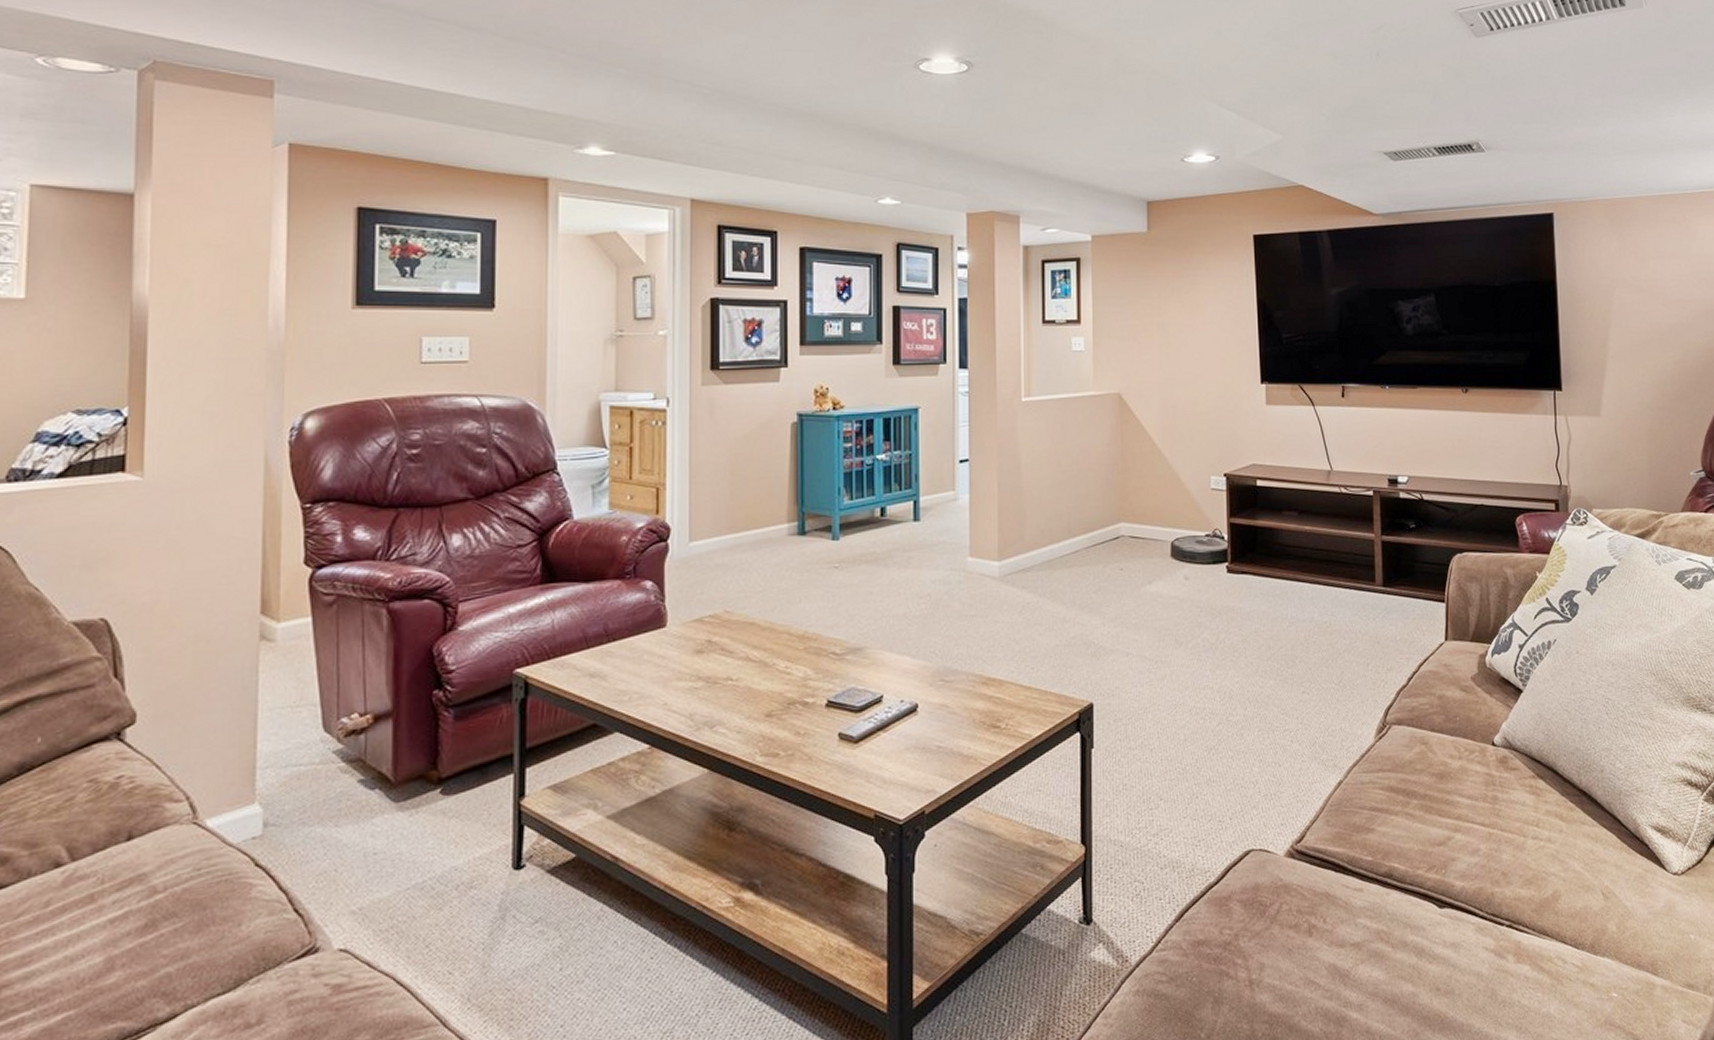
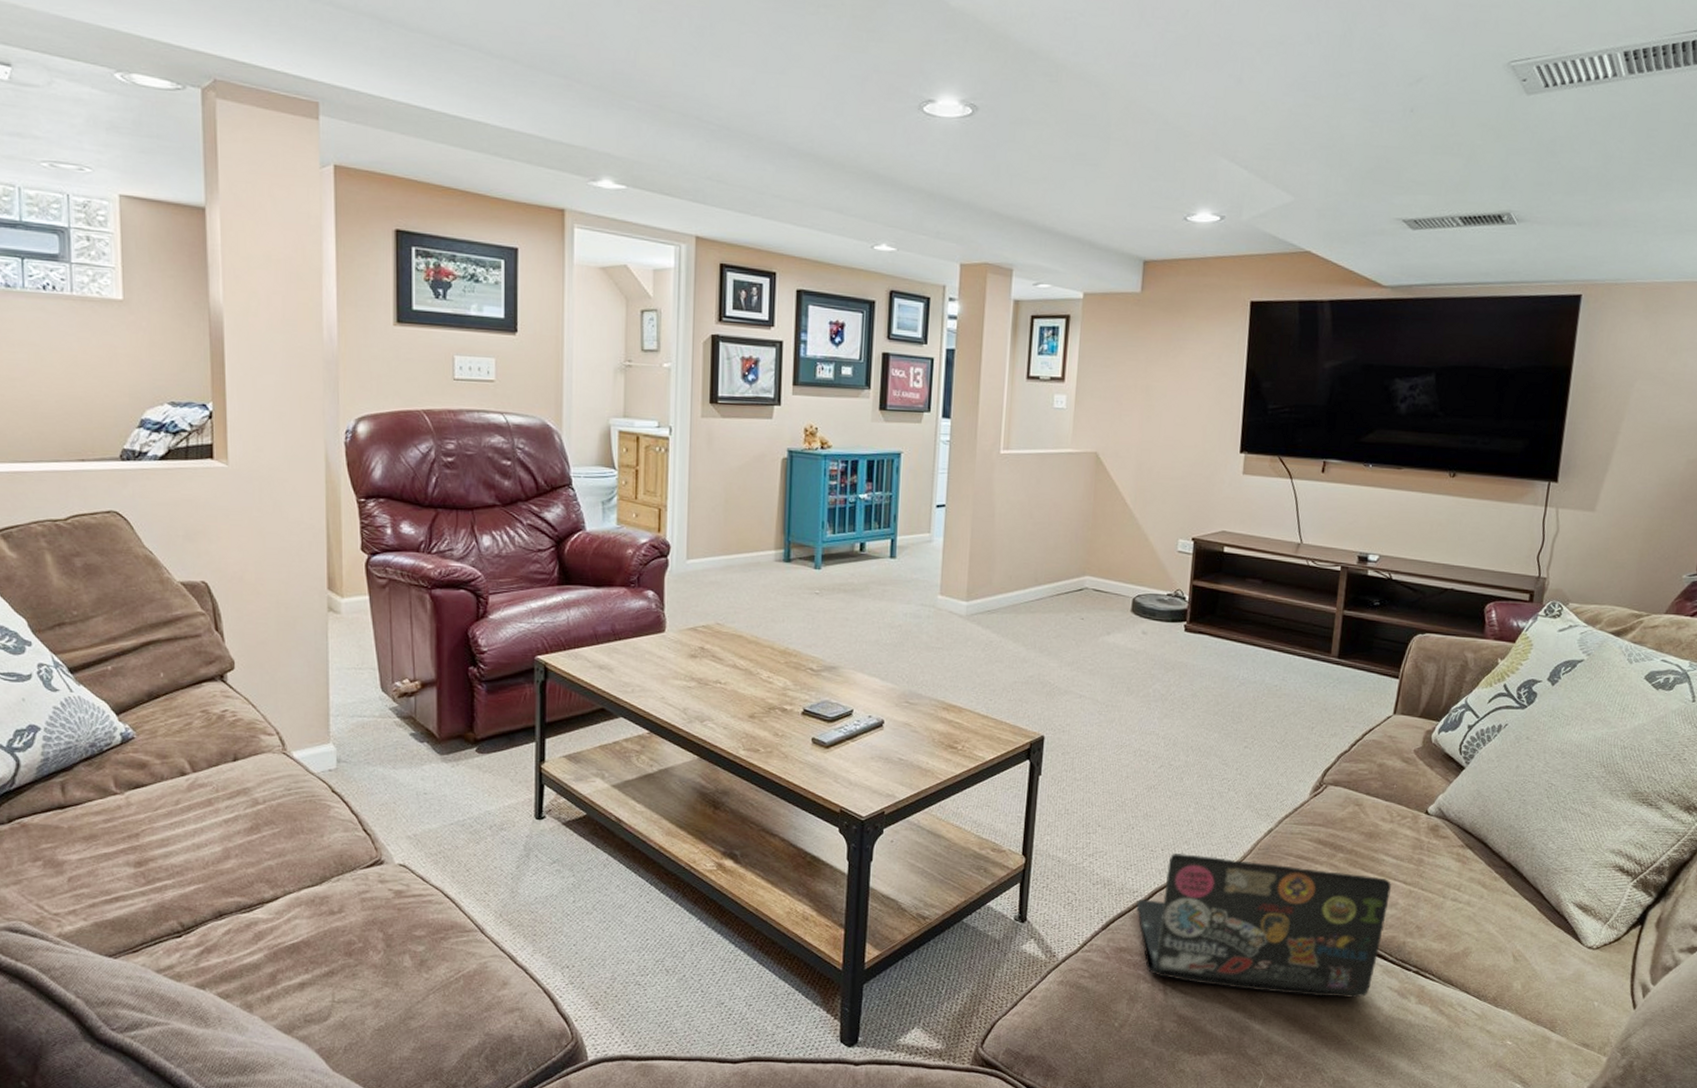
laptop: none [1210,819,1470,973] -> present [1136,853,1391,999]

